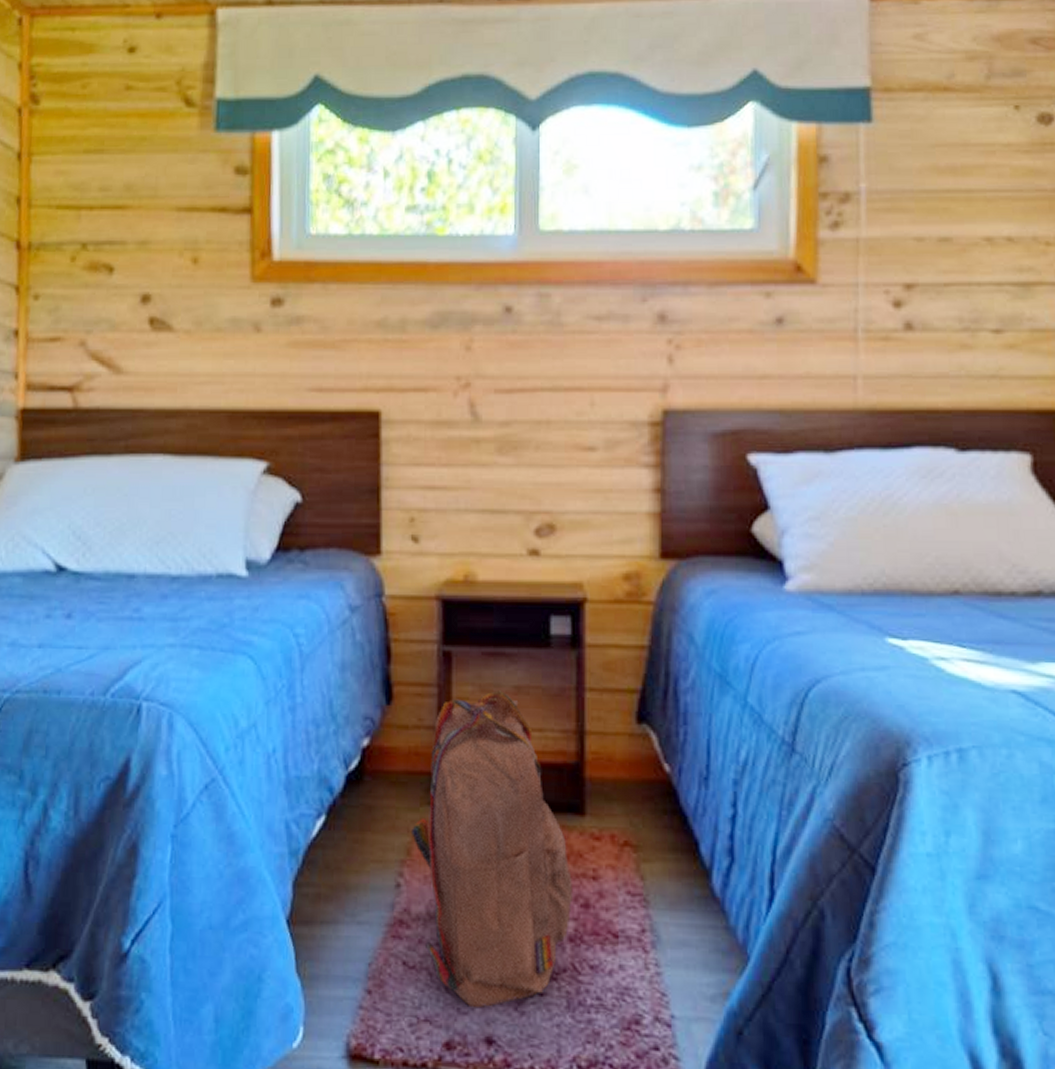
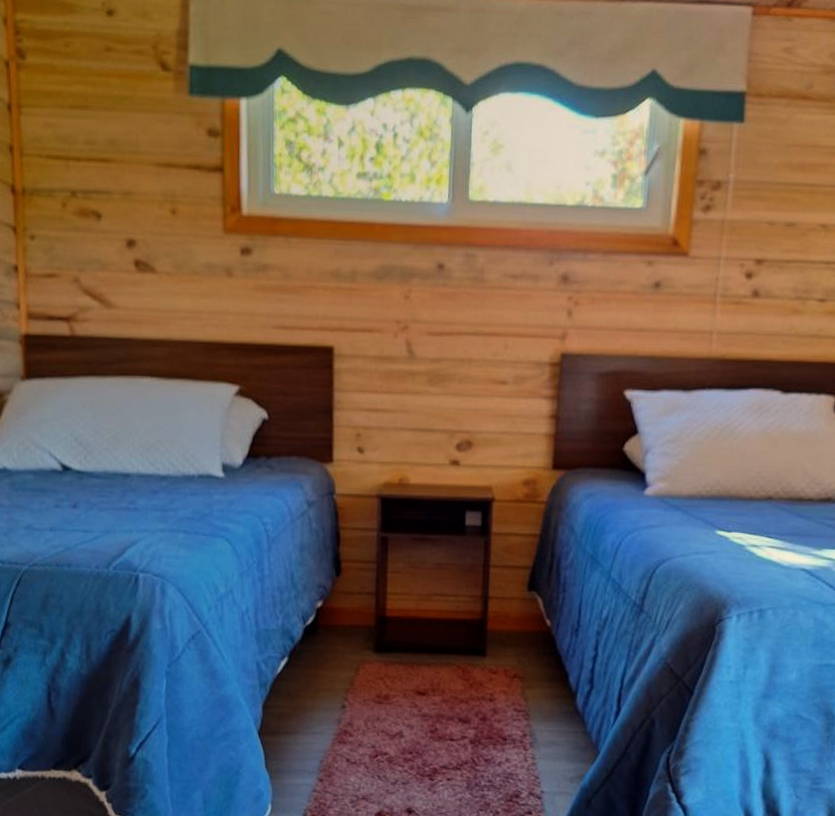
backpack: present [412,690,572,1008] -> none [355,566,474,790]

